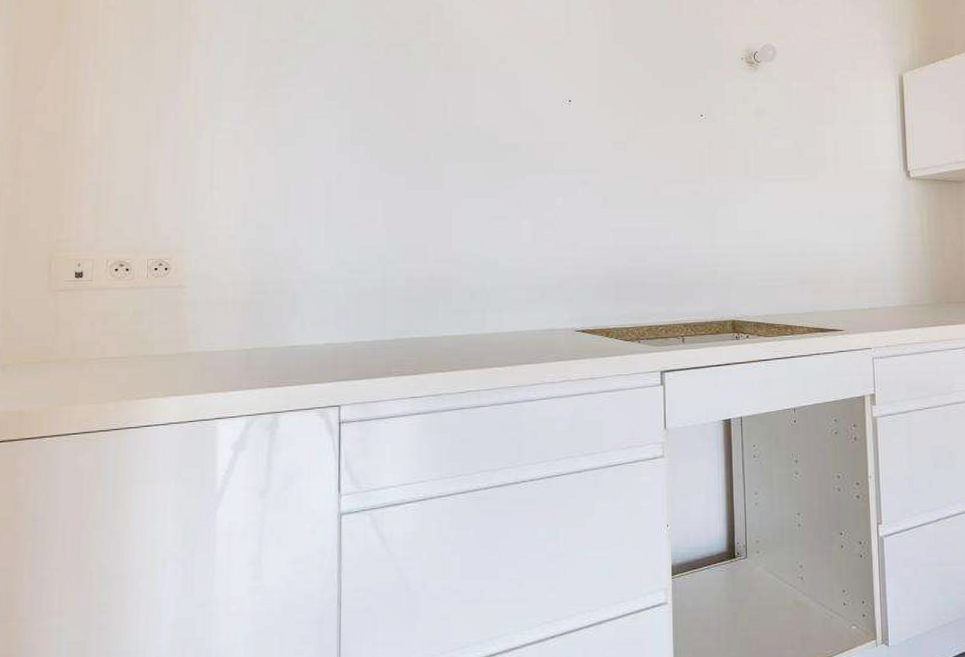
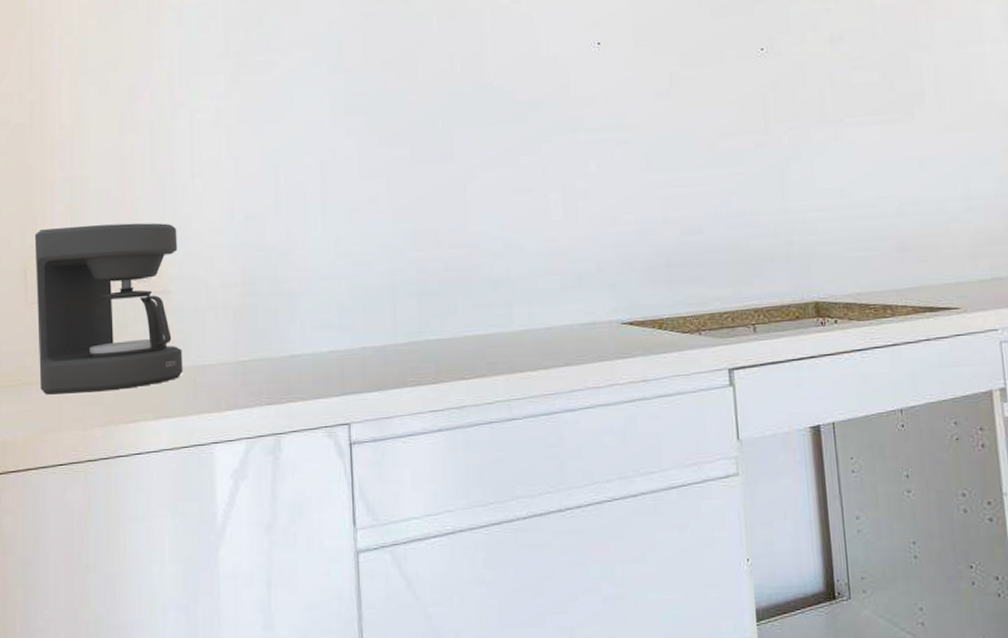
coffee maker: none [58,225,194,372] -> present [34,222,183,395]

